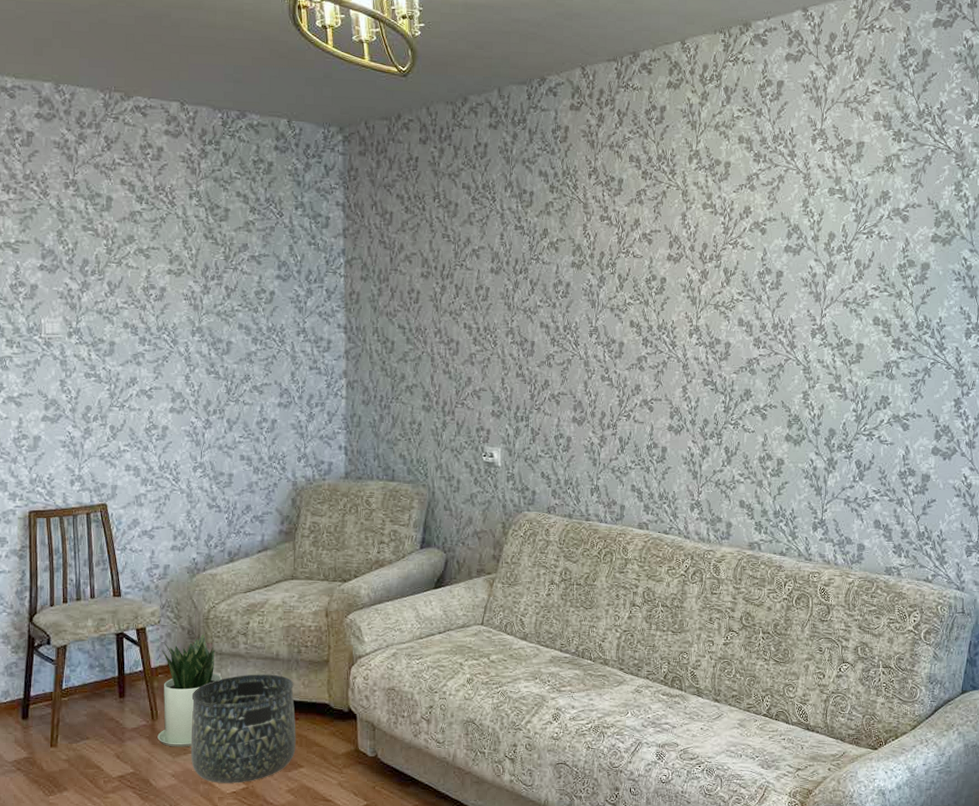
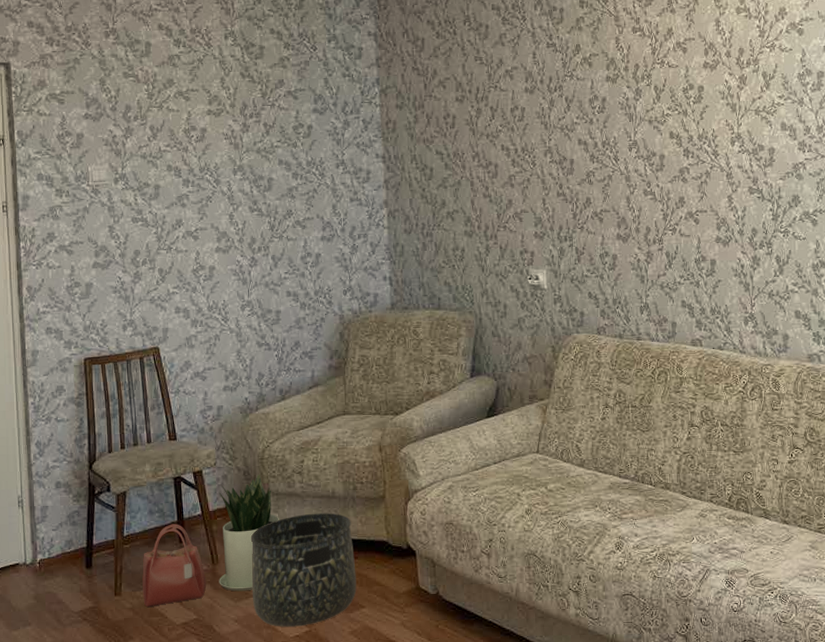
handbag: none [79,679,145,759] -> present [142,524,207,607]

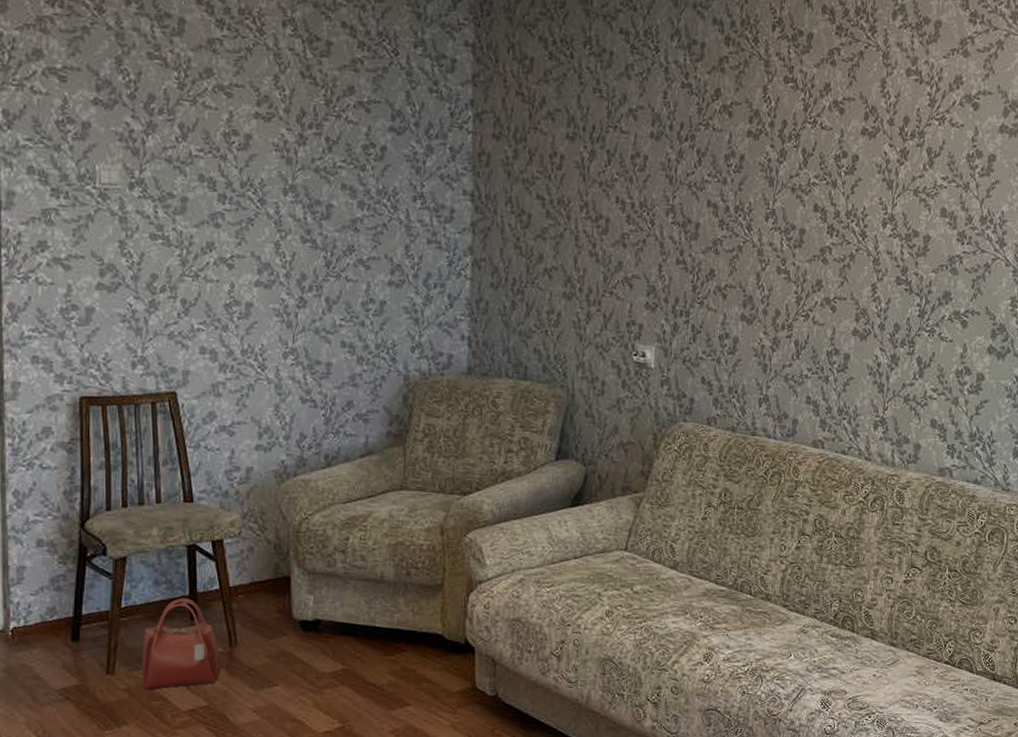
planter: present [218,475,280,592] -> none [236,550,316,679]
basket: present [250,513,357,627] -> none [276,597,403,722]

